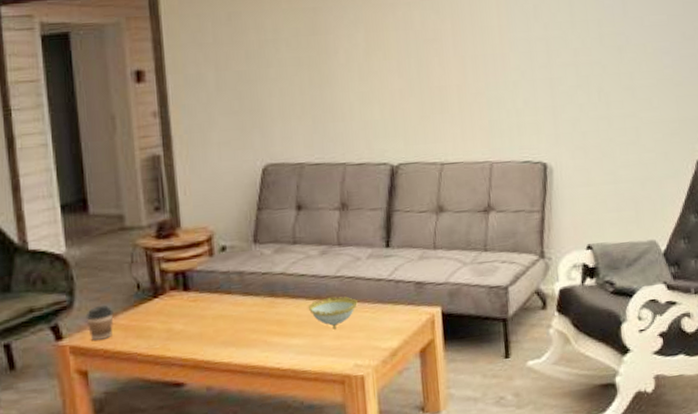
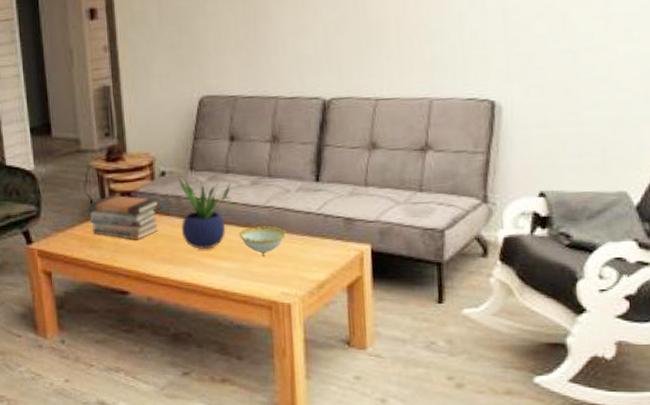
coffee cup: present [85,305,114,340] -> none [50,218,72,247]
book stack: none [134,275,220,325] -> present [88,195,160,241]
potted plant: none [240,250,300,328] -> present [178,176,231,250]

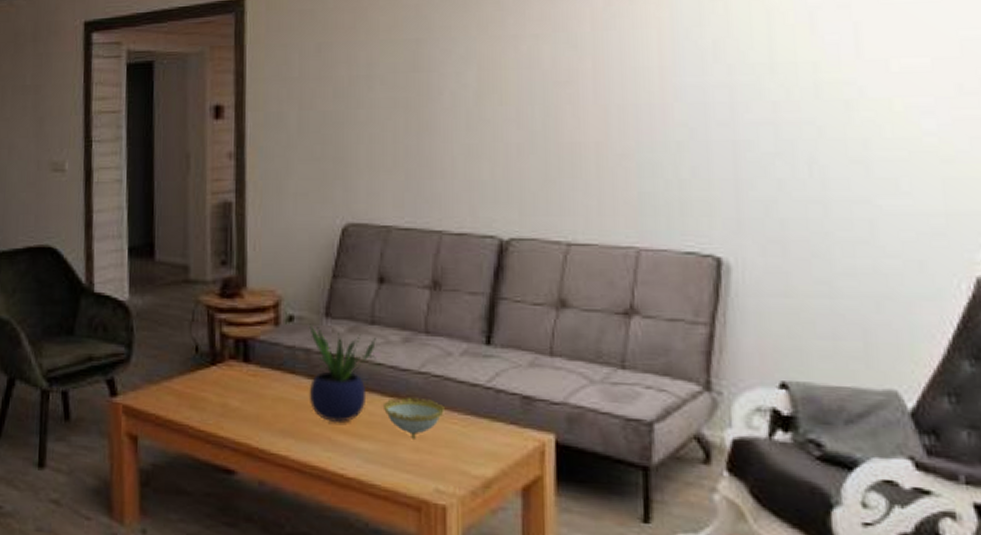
book stack: present [88,195,160,241] -> none [192,341,284,403]

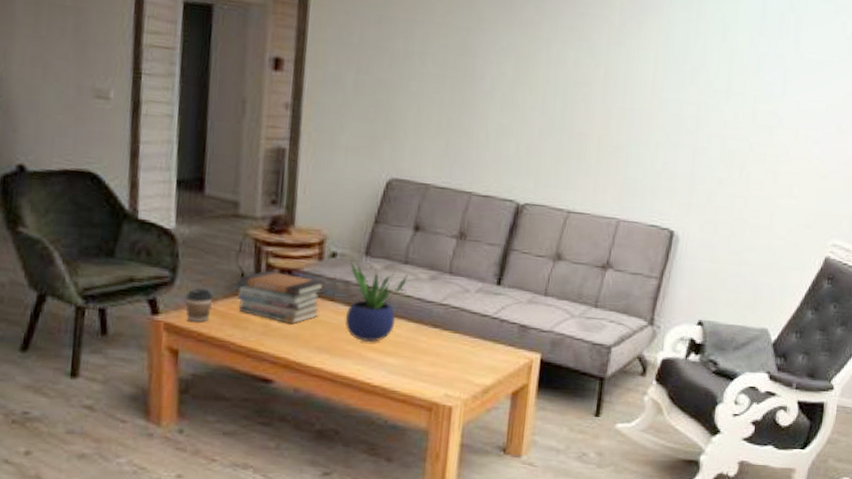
coffee cup: none [141,365,169,403] -> present [185,288,214,322]
book stack: none [192,341,284,403] -> present [237,270,325,325]
decorative bowl: present [382,397,444,439] -> none [408,323,459,356]

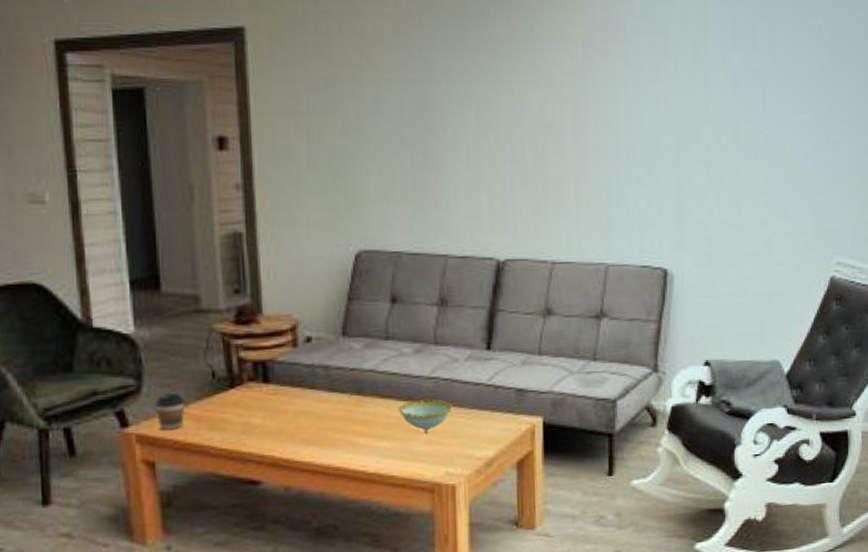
book stack: present [237,270,325,325] -> none [209,365,303,419]
potted plant: present [345,260,408,343] -> none [327,343,391,429]
decorative bowl: none [408,323,459,356] -> present [398,399,452,434]

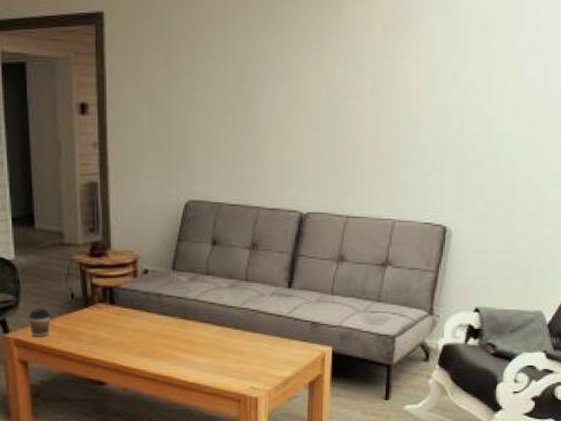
decorative bowl: present [398,399,452,434] -> none [214,325,258,354]

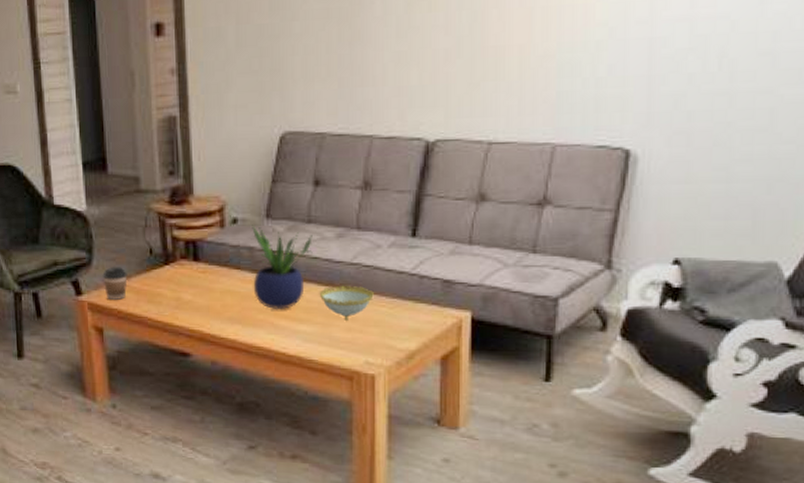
potted plant: none [160,275,210,346] -> present [252,225,313,310]
decorative bowl: none [214,325,258,354] -> present [319,285,374,321]

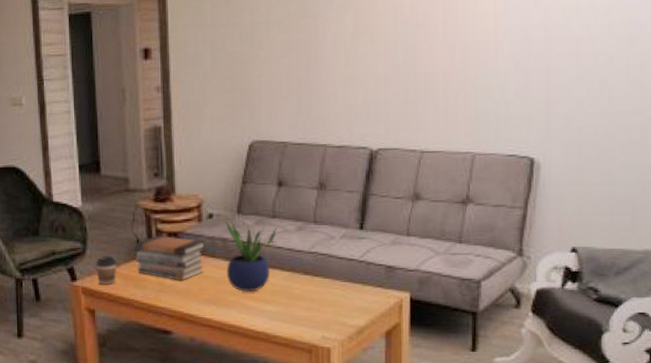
book stack: none [147,243,230,296] -> present [135,235,206,281]
decorative bowl: present [319,285,374,321] -> none [282,271,329,301]

